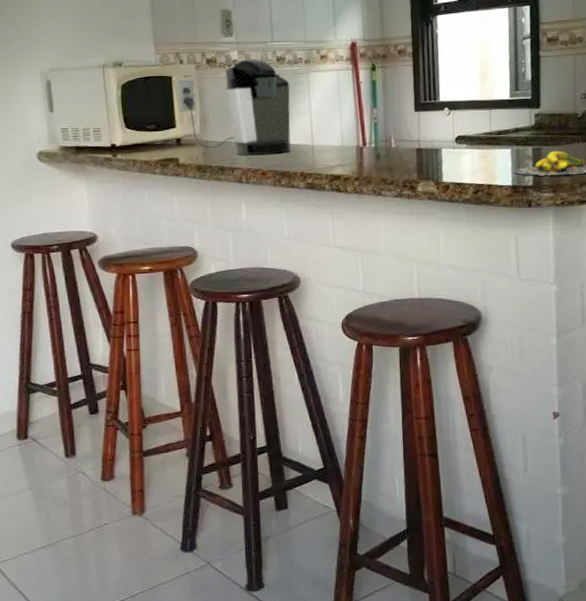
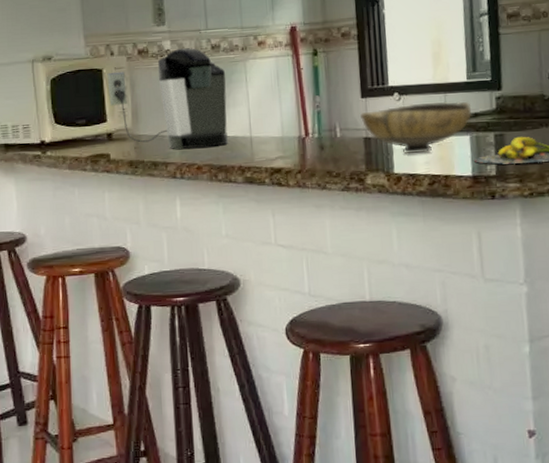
bowl: none [414,117,514,165] -> present [360,101,473,155]

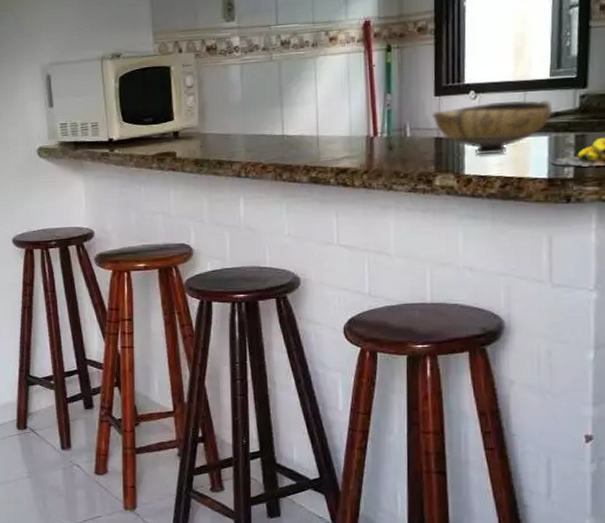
coffee maker: present [107,48,229,149] -> none [175,44,295,148]

